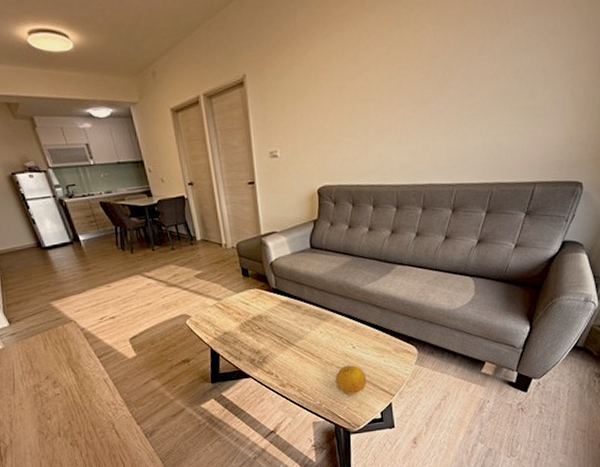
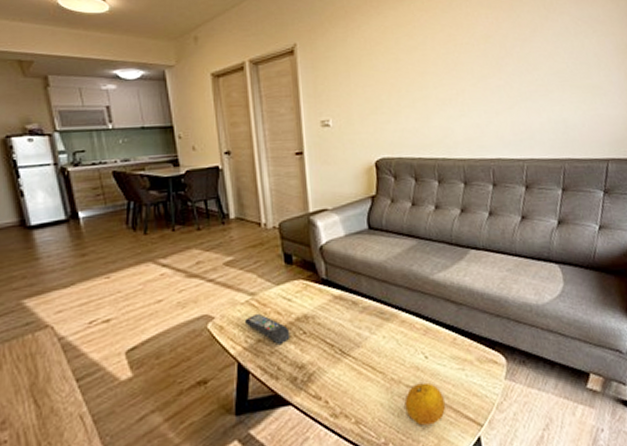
remote control: none [213,313,249,337] -> present [244,313,291,346]

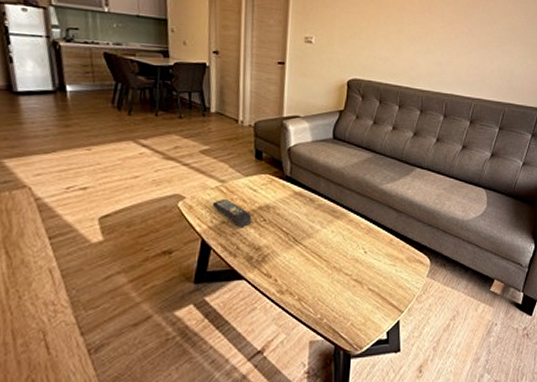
fruit: present [404,382,446,426] -> none [341,273,376,308]

